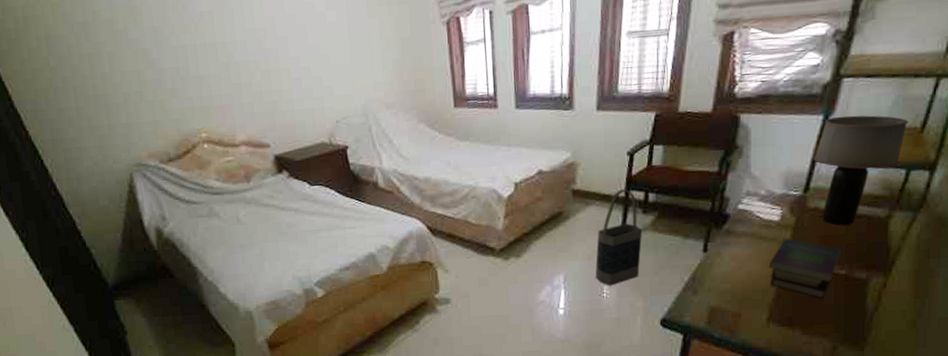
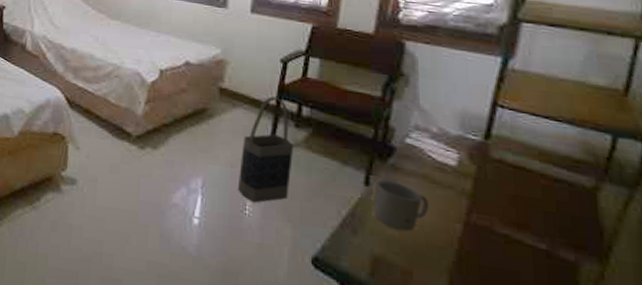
mug: none [710,244,755,284] -> present [373,179,429,232]
books: present [768,239,841,299] -> none [445,189,539,276]
table lamp: present [814,115,909,225] -> none [494,61,608,189]

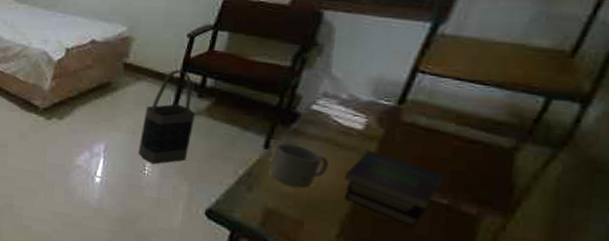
books: none [445,189,539,276] -> present [343,151,444,227]

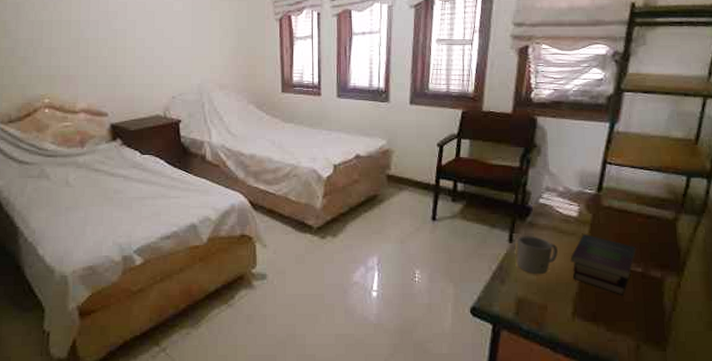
bag: present [137,70,196,165] -> none [407,177,452,271]

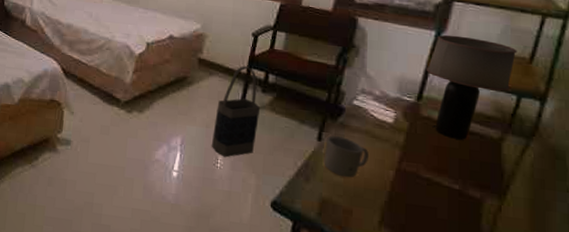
bag: none [407,177,452,271] -> present [211,66,261,158]
books: present [570,234,636,295] -> none [381,142,455,211]
table lamp: none [604,125,684,224] -> present [427,34,517,140]

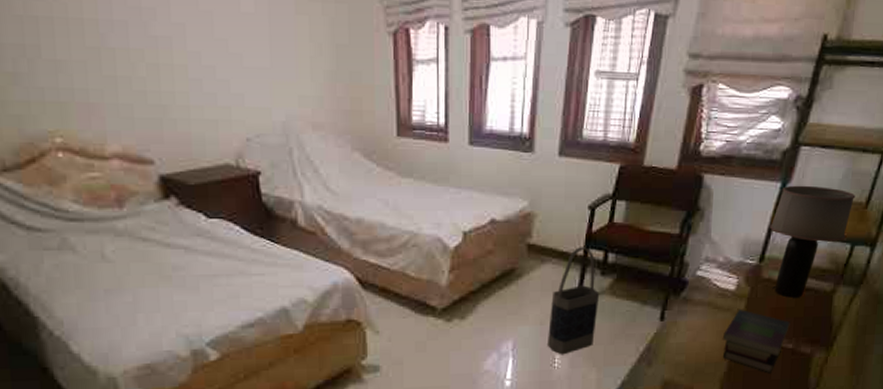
mug: present [323,135,369,178] -> none [666,313,710,355]
books: none [381,142,455,211] -> present [722,310,790,373]

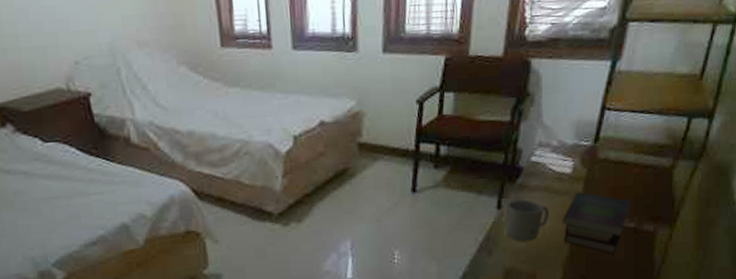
bag: present [546,247,600,355] -> none [384,141,435,251]
mug: none [666,313,710,355] -> present [504,199,549,242]
table lamp: present [770,185,856,298] -> none [603,61,689,177]

